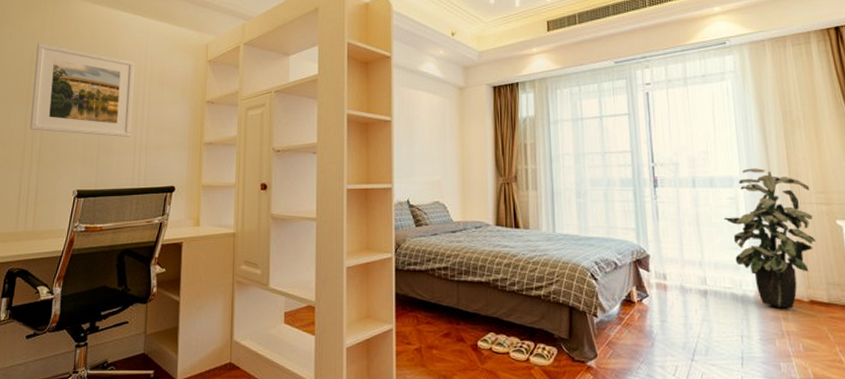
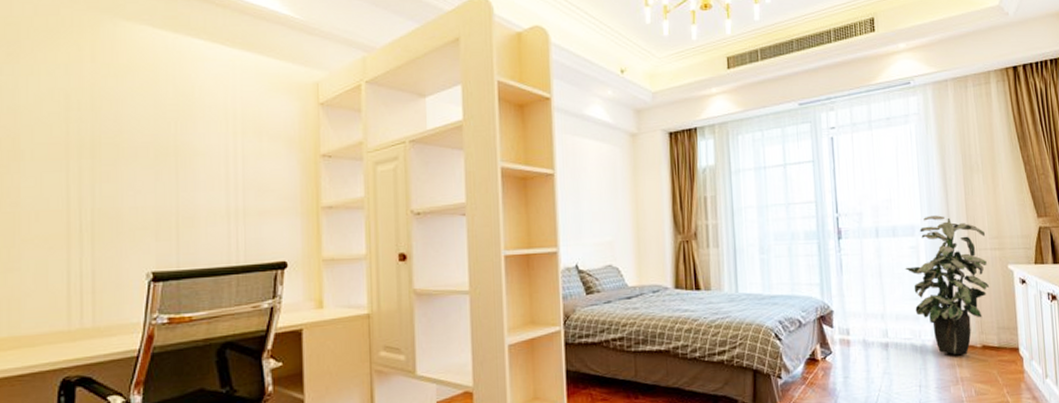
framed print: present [30,43,135,137] -> none [72,80,221,202]

